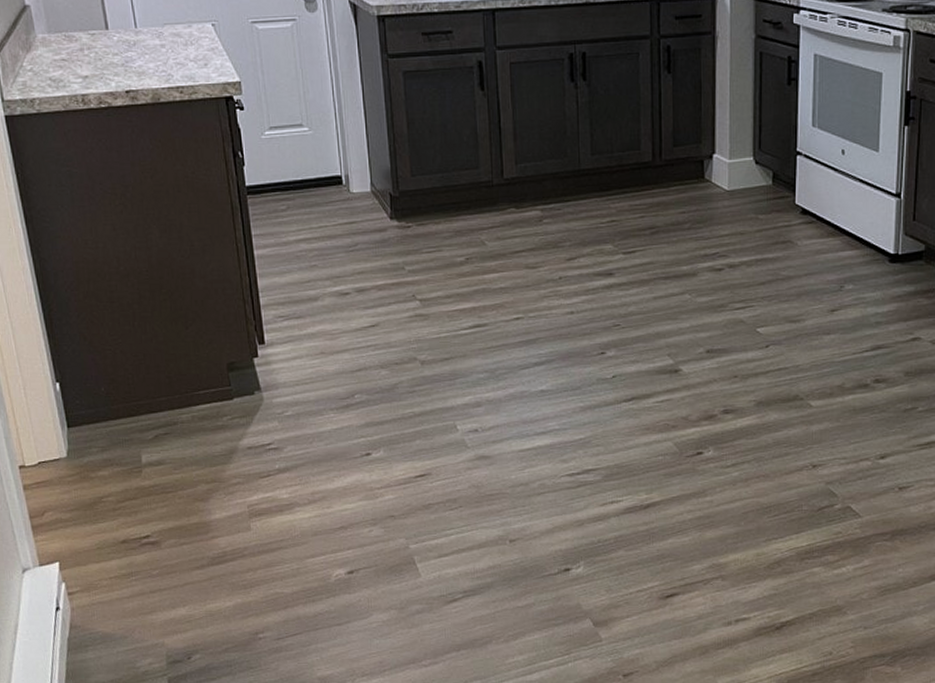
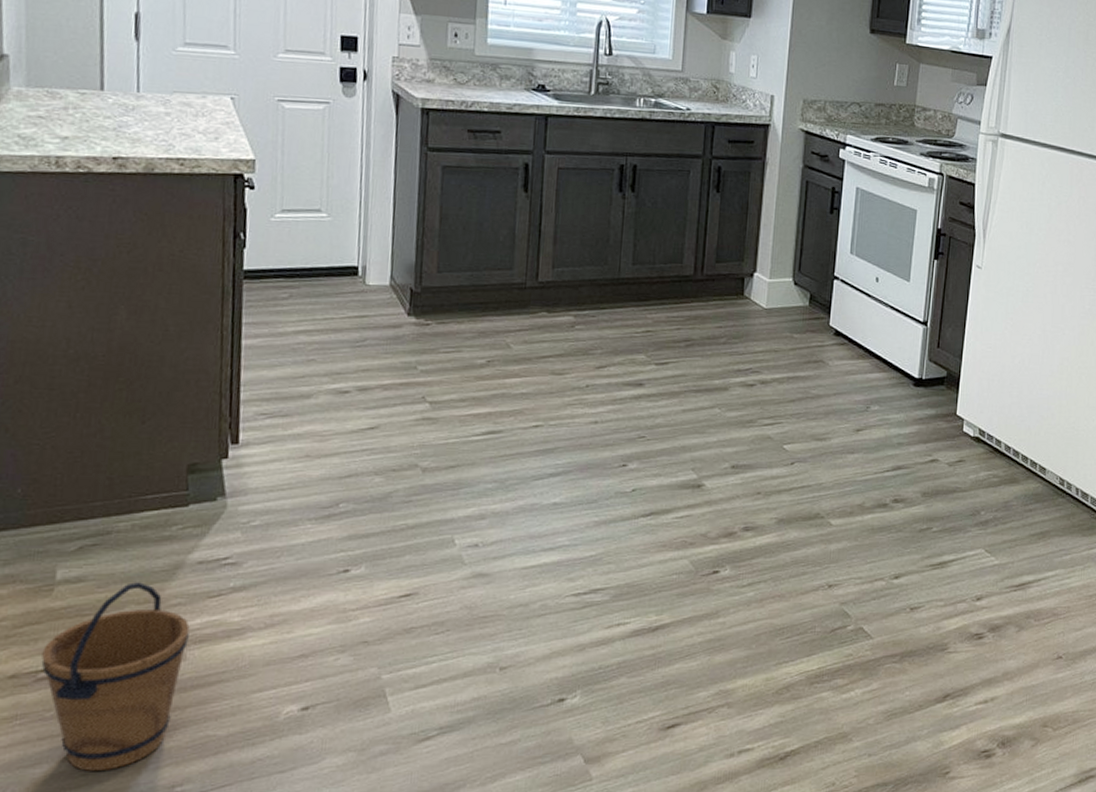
bucket: none [142,465,250,618] -> present [41,582,190,771]

